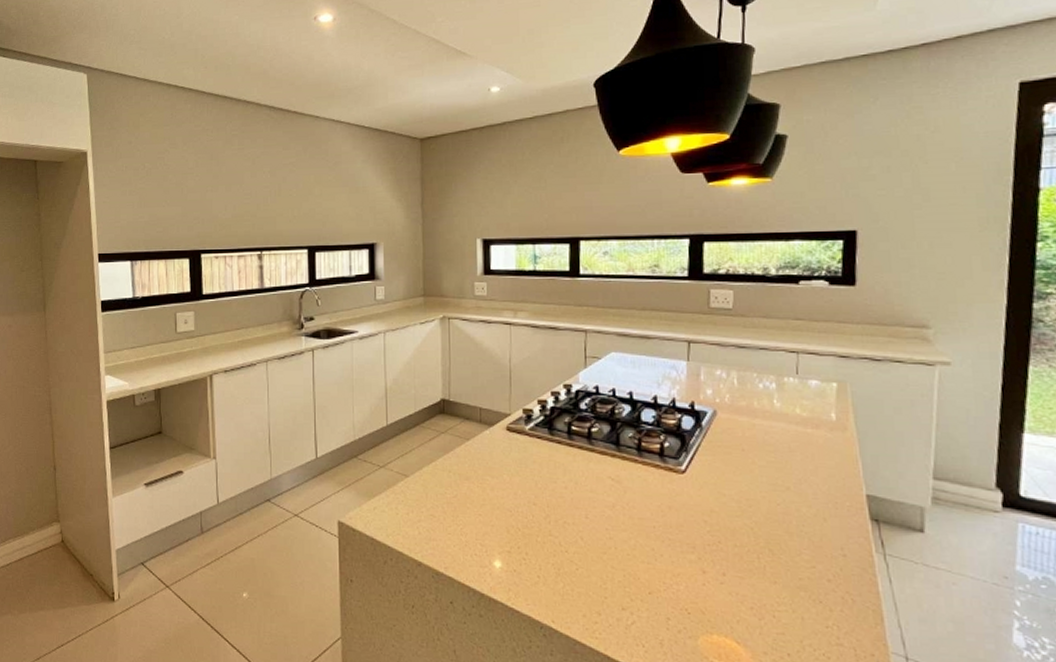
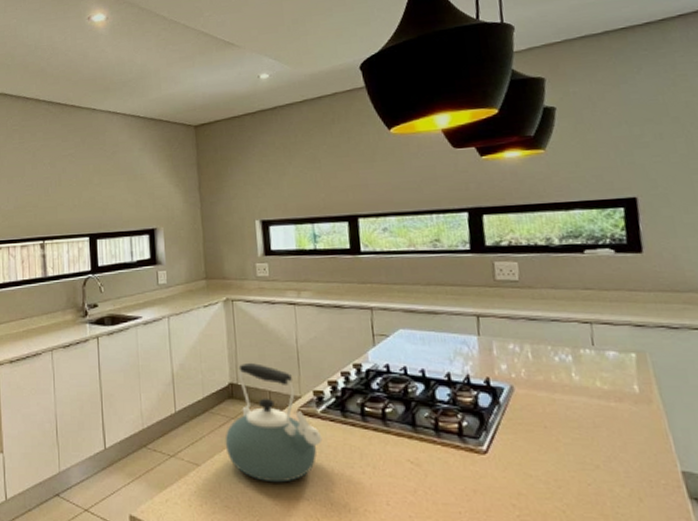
kettle: none [434,379,529,495] -> present [225,362,323,483]

